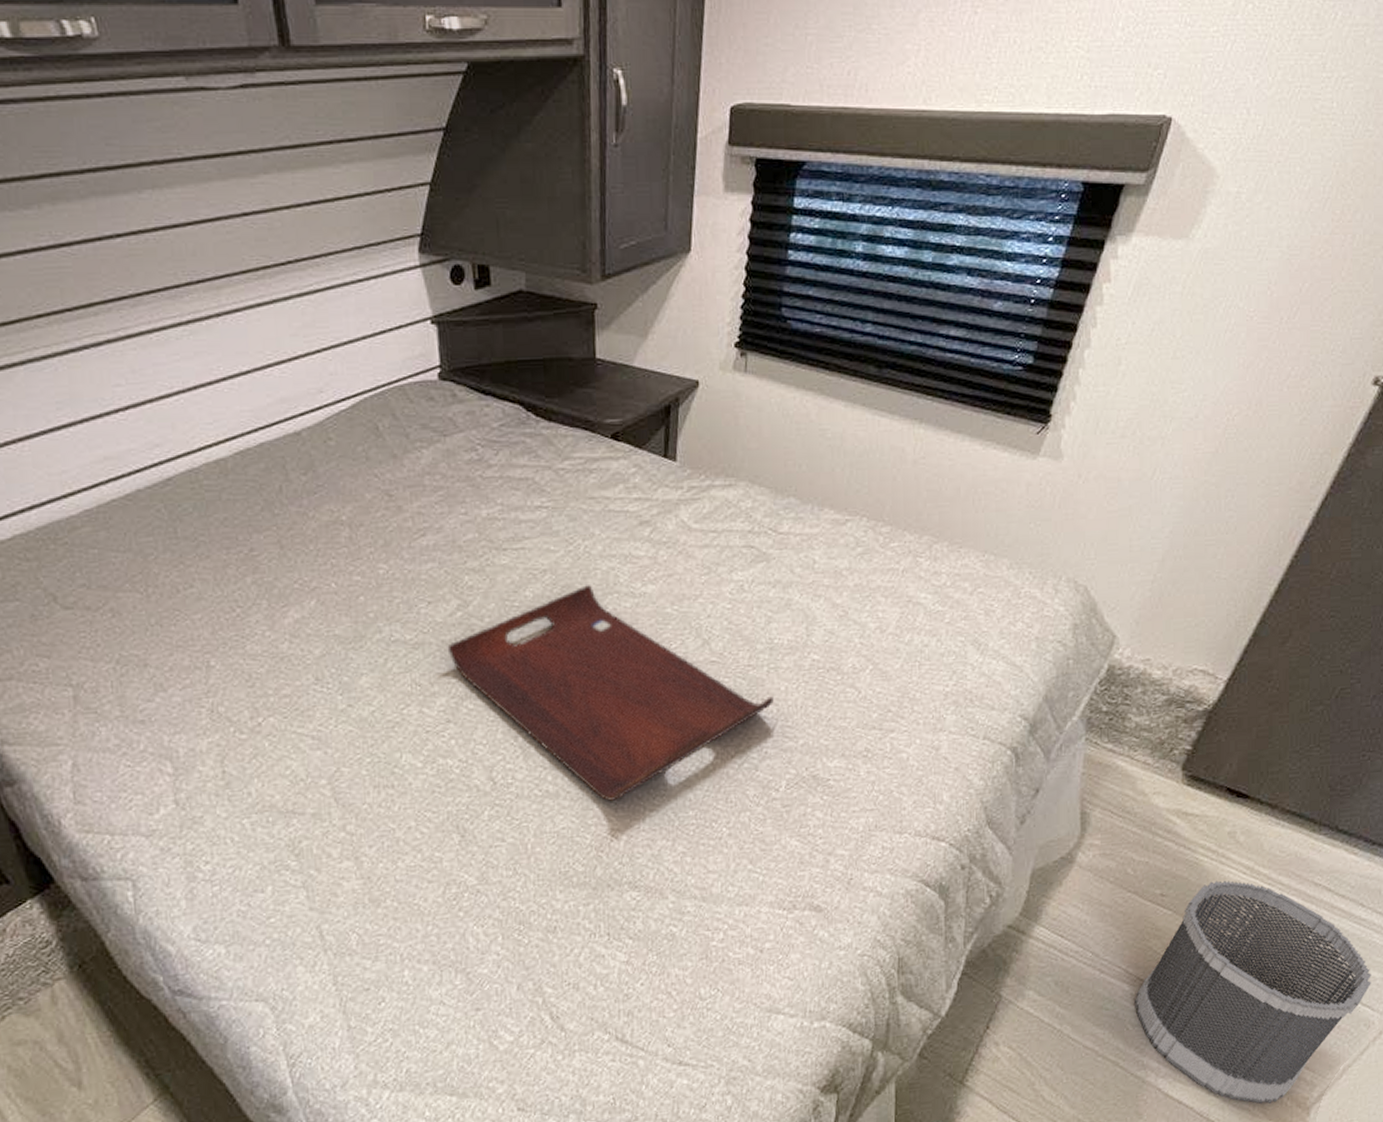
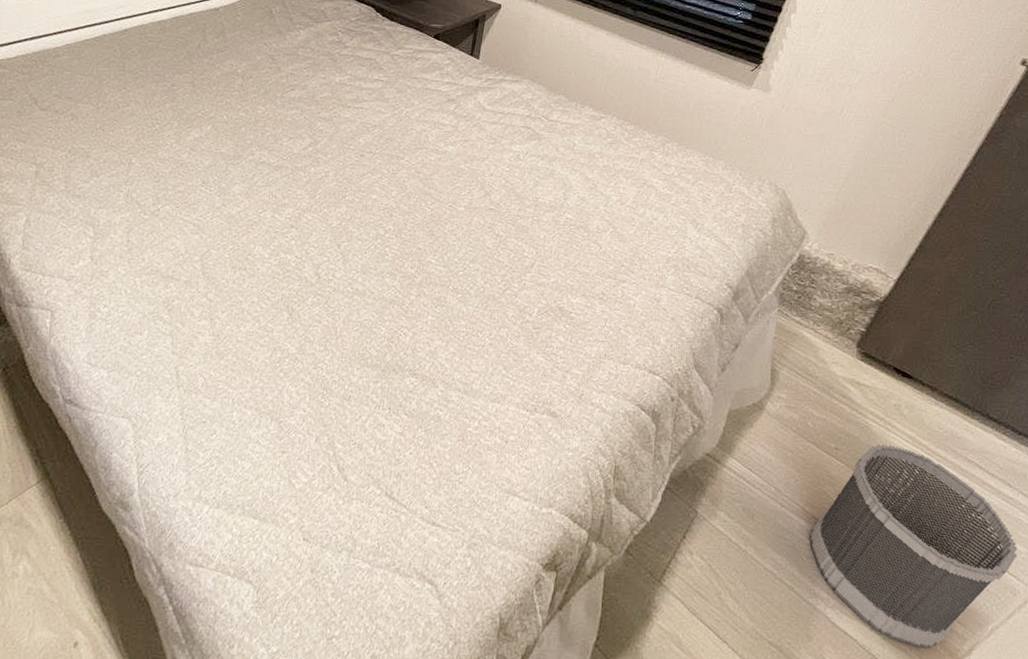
serving tray: present [447,585,774,801] -> none [298,140,534,304]

